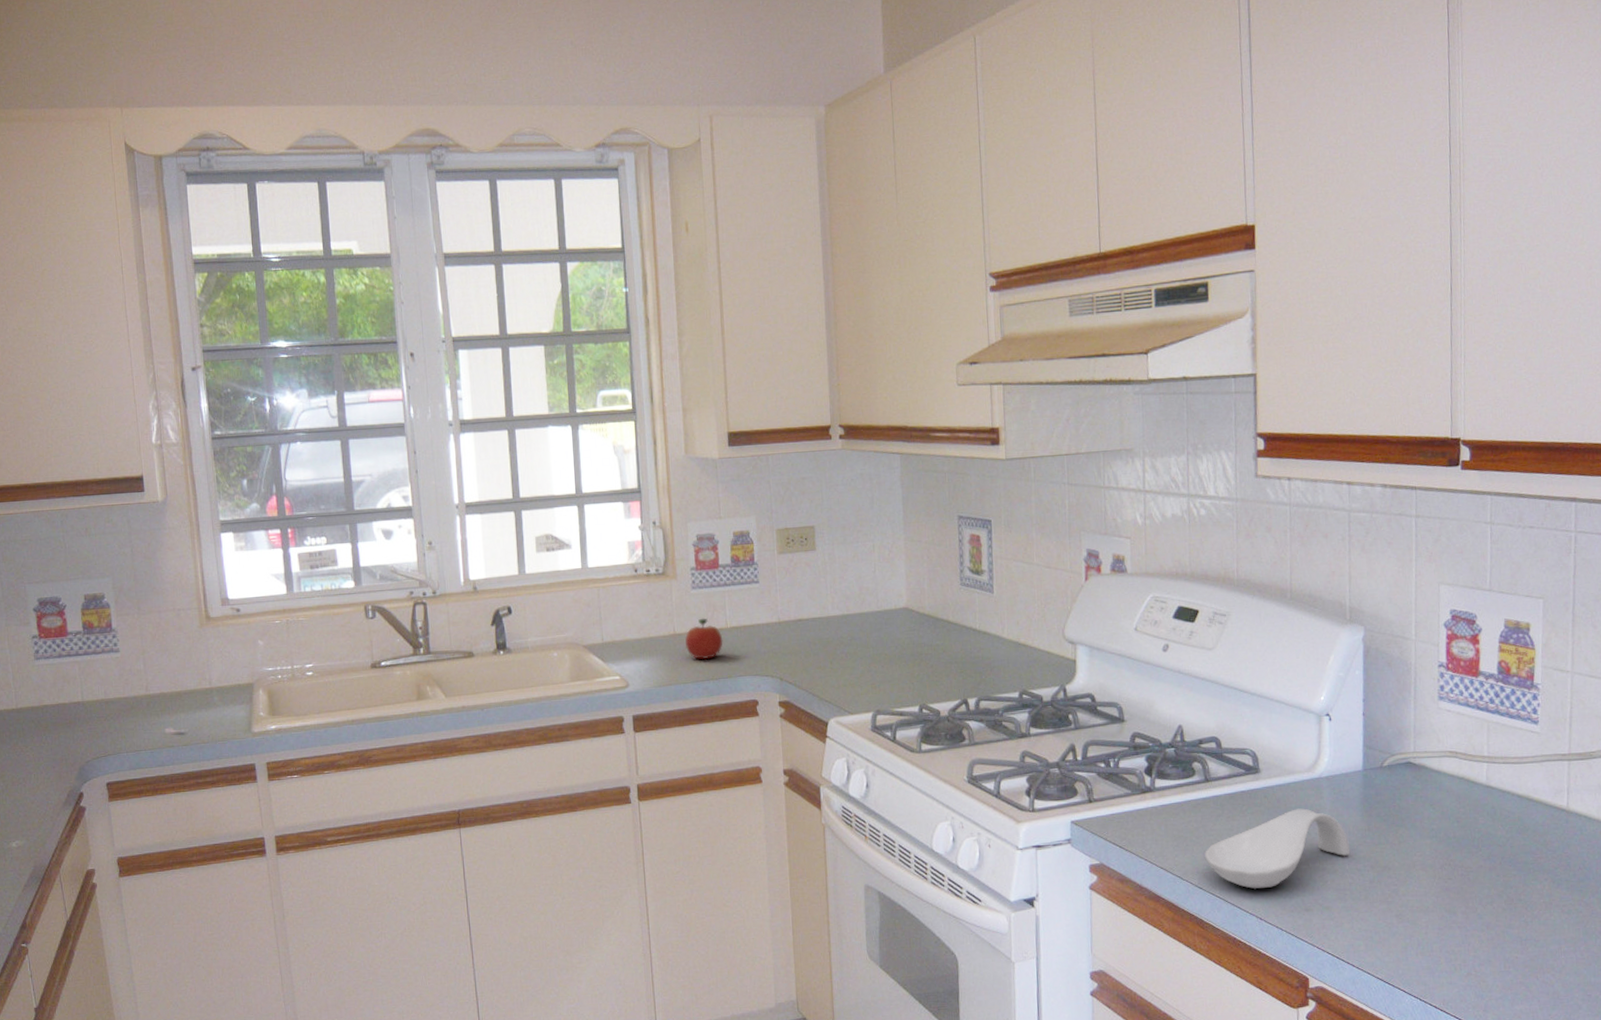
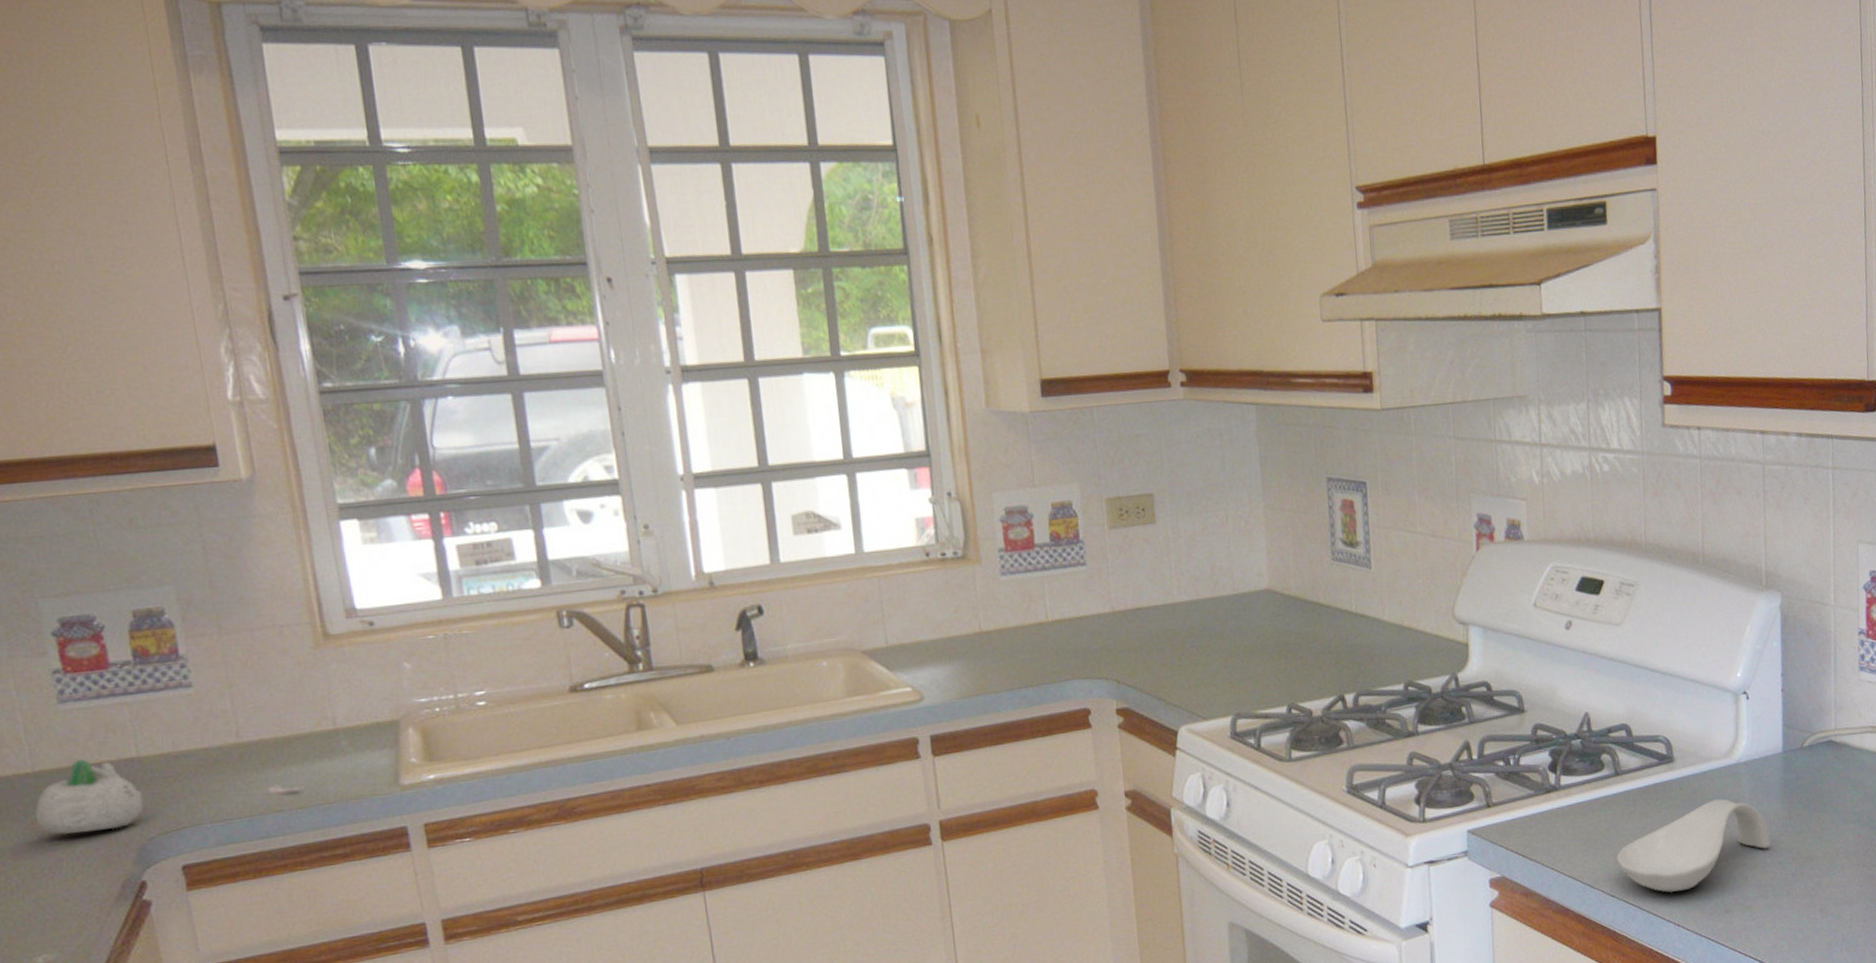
succulent planter: none [16,701,85,755] -> present [35,759,144,835]
fruit: present [684,617,723,660] -> none [993,610,1044,663]

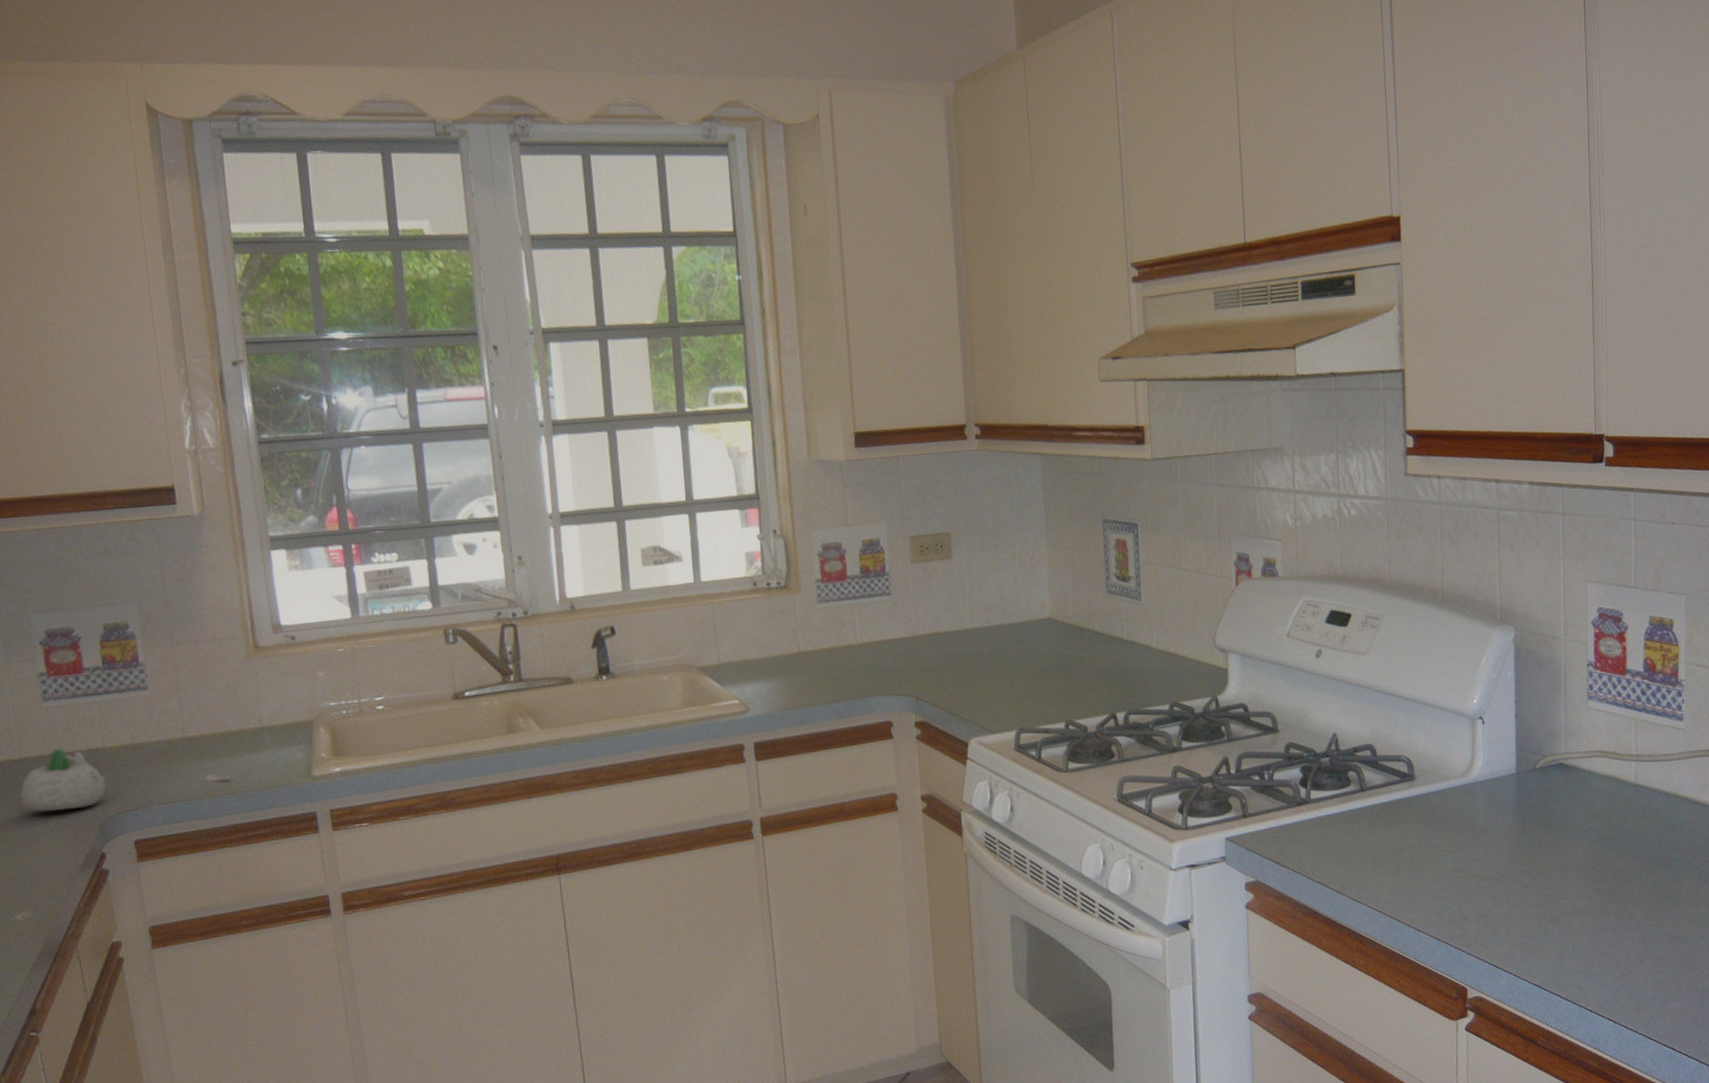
spoon rest: present [1617,798,1772,893] -> none [1362,814,1506,900]

